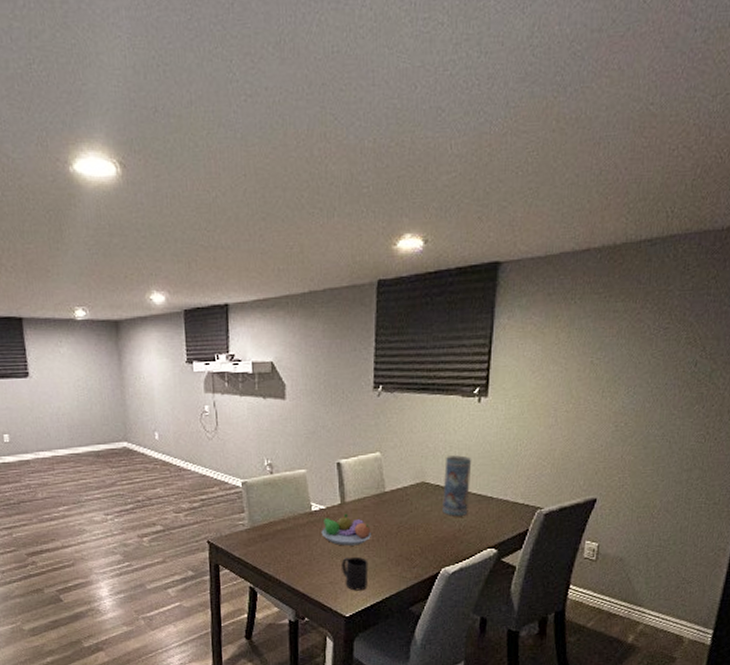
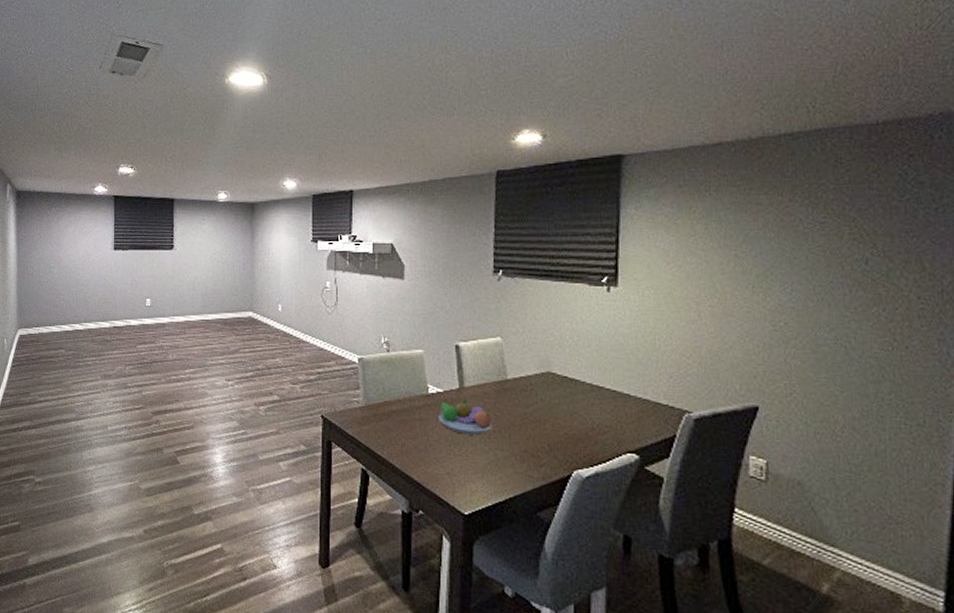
mug: present [342,556,369,591] -> none [460,446,490,487]
vase: present [442,455,472,516] -> none [571,346,604,413]

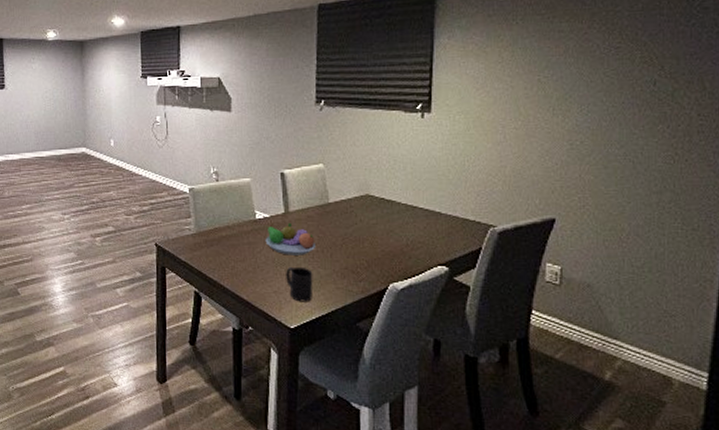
mug: none [460,446,490,487] -> present [286,266,313,302]

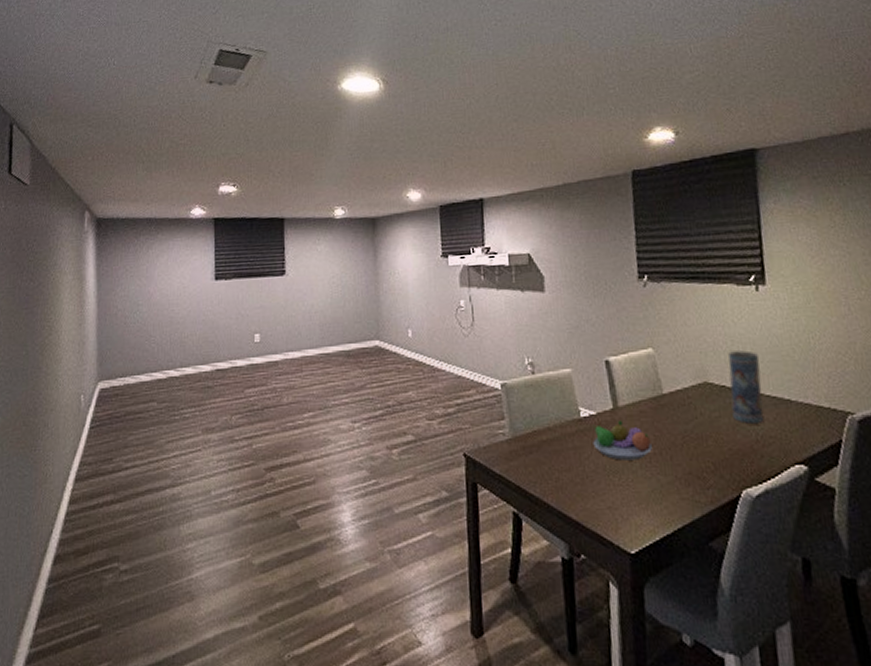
mug: present [286,266,313,302] -> none [620,474,654,519]
vase: none [388,169,418,230] -> present [728,350,764,424]

